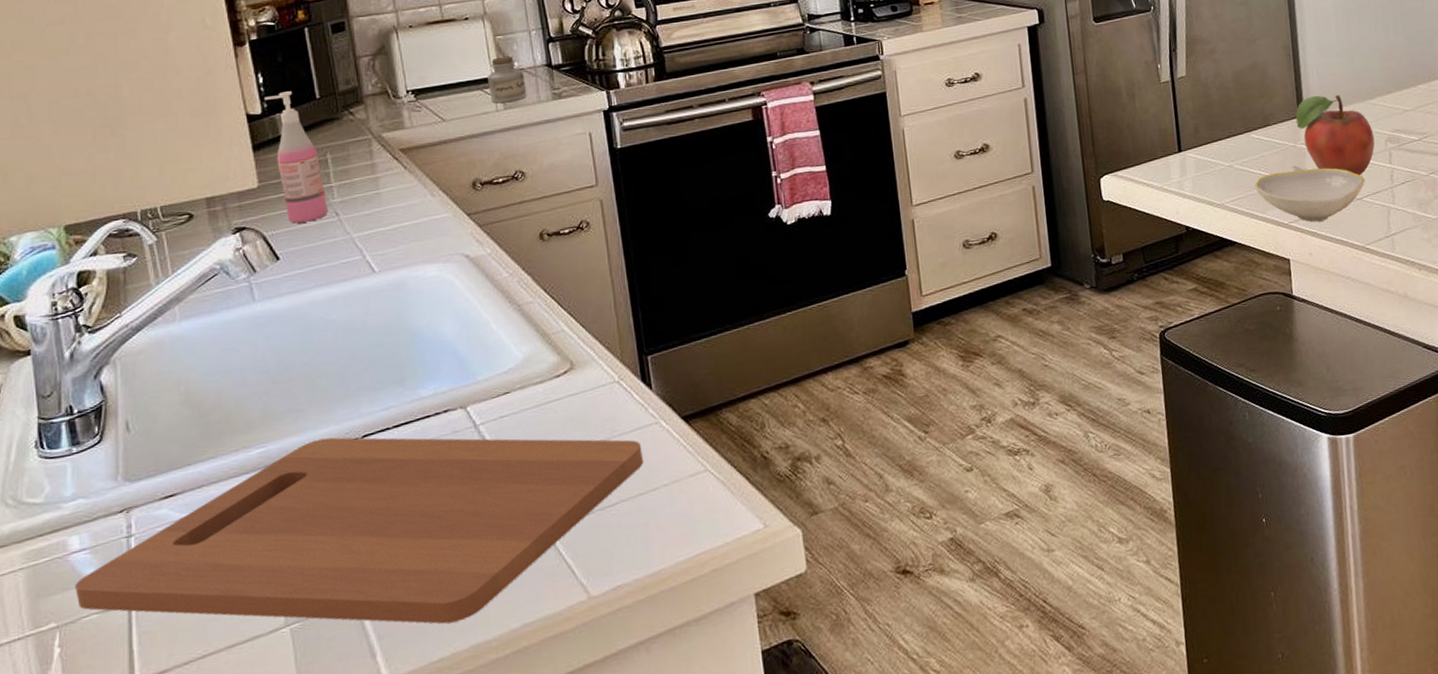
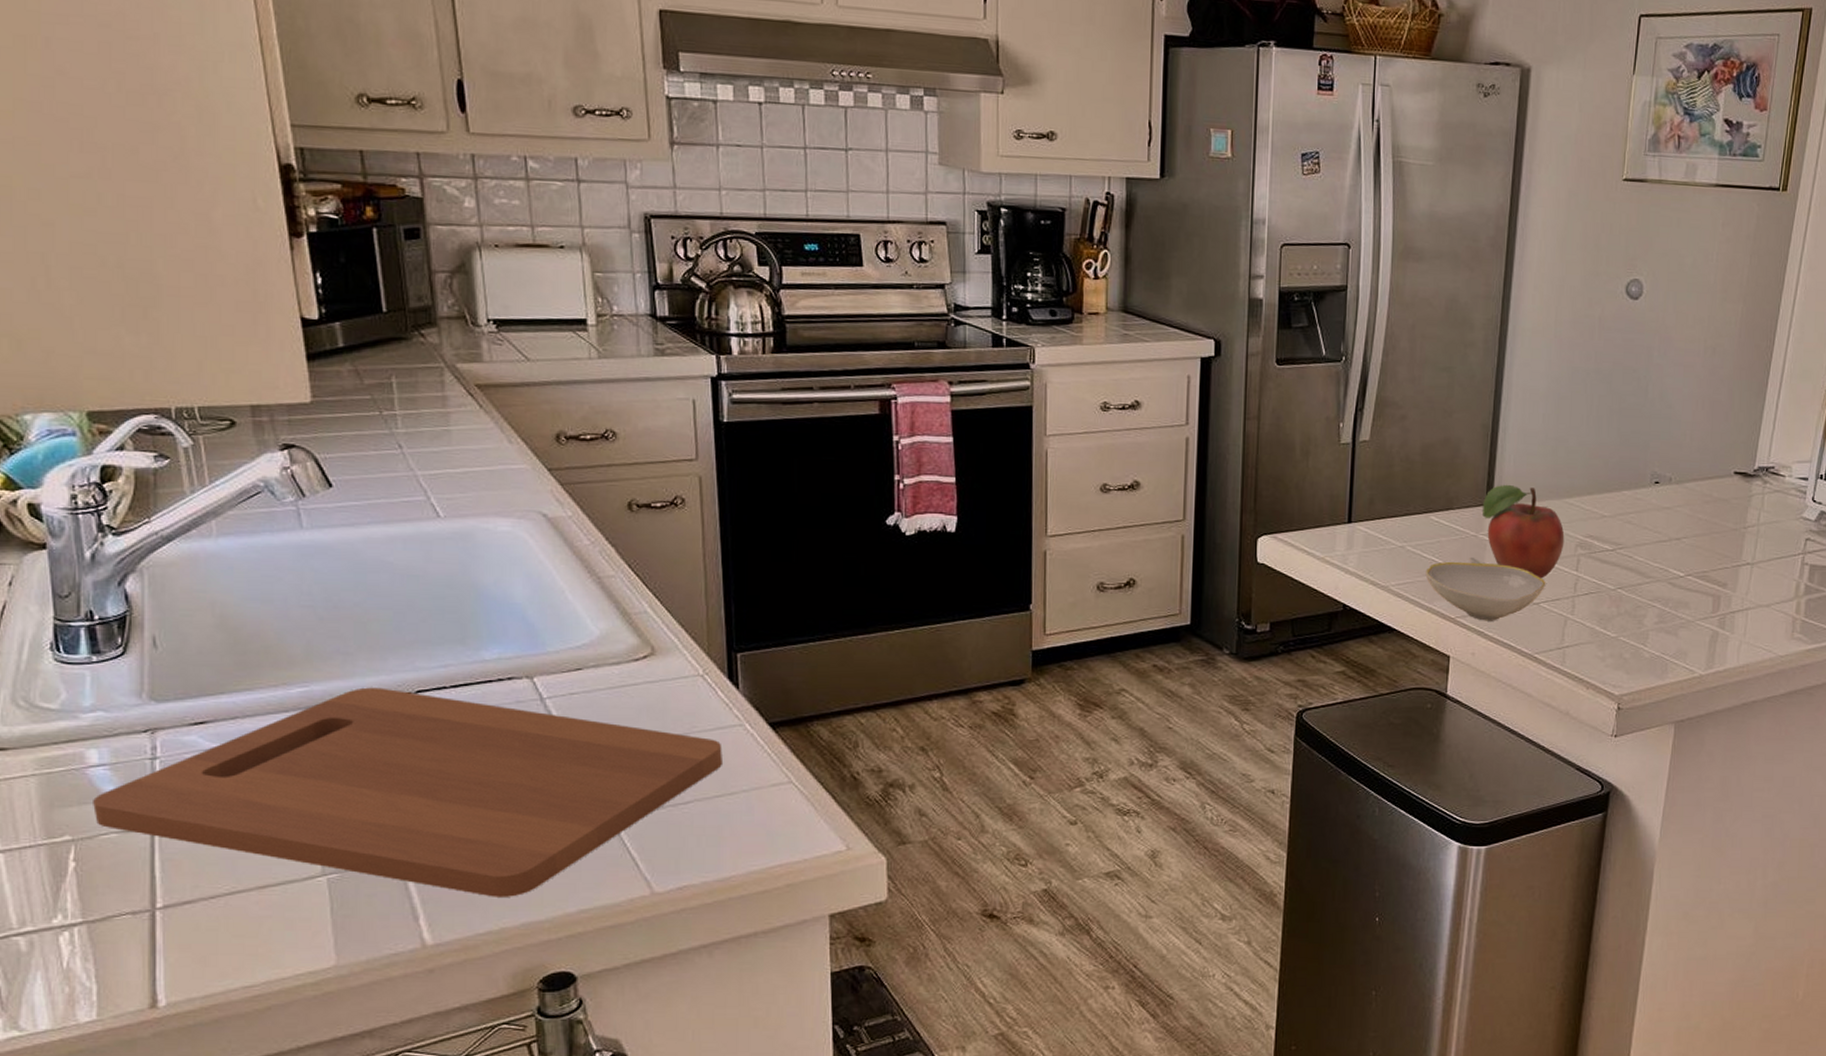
soap dispenser: present [265,91,328,224] -> none [323,298,390,450]
jar: present [486,56,527,104] -> none [580,297,626,351]

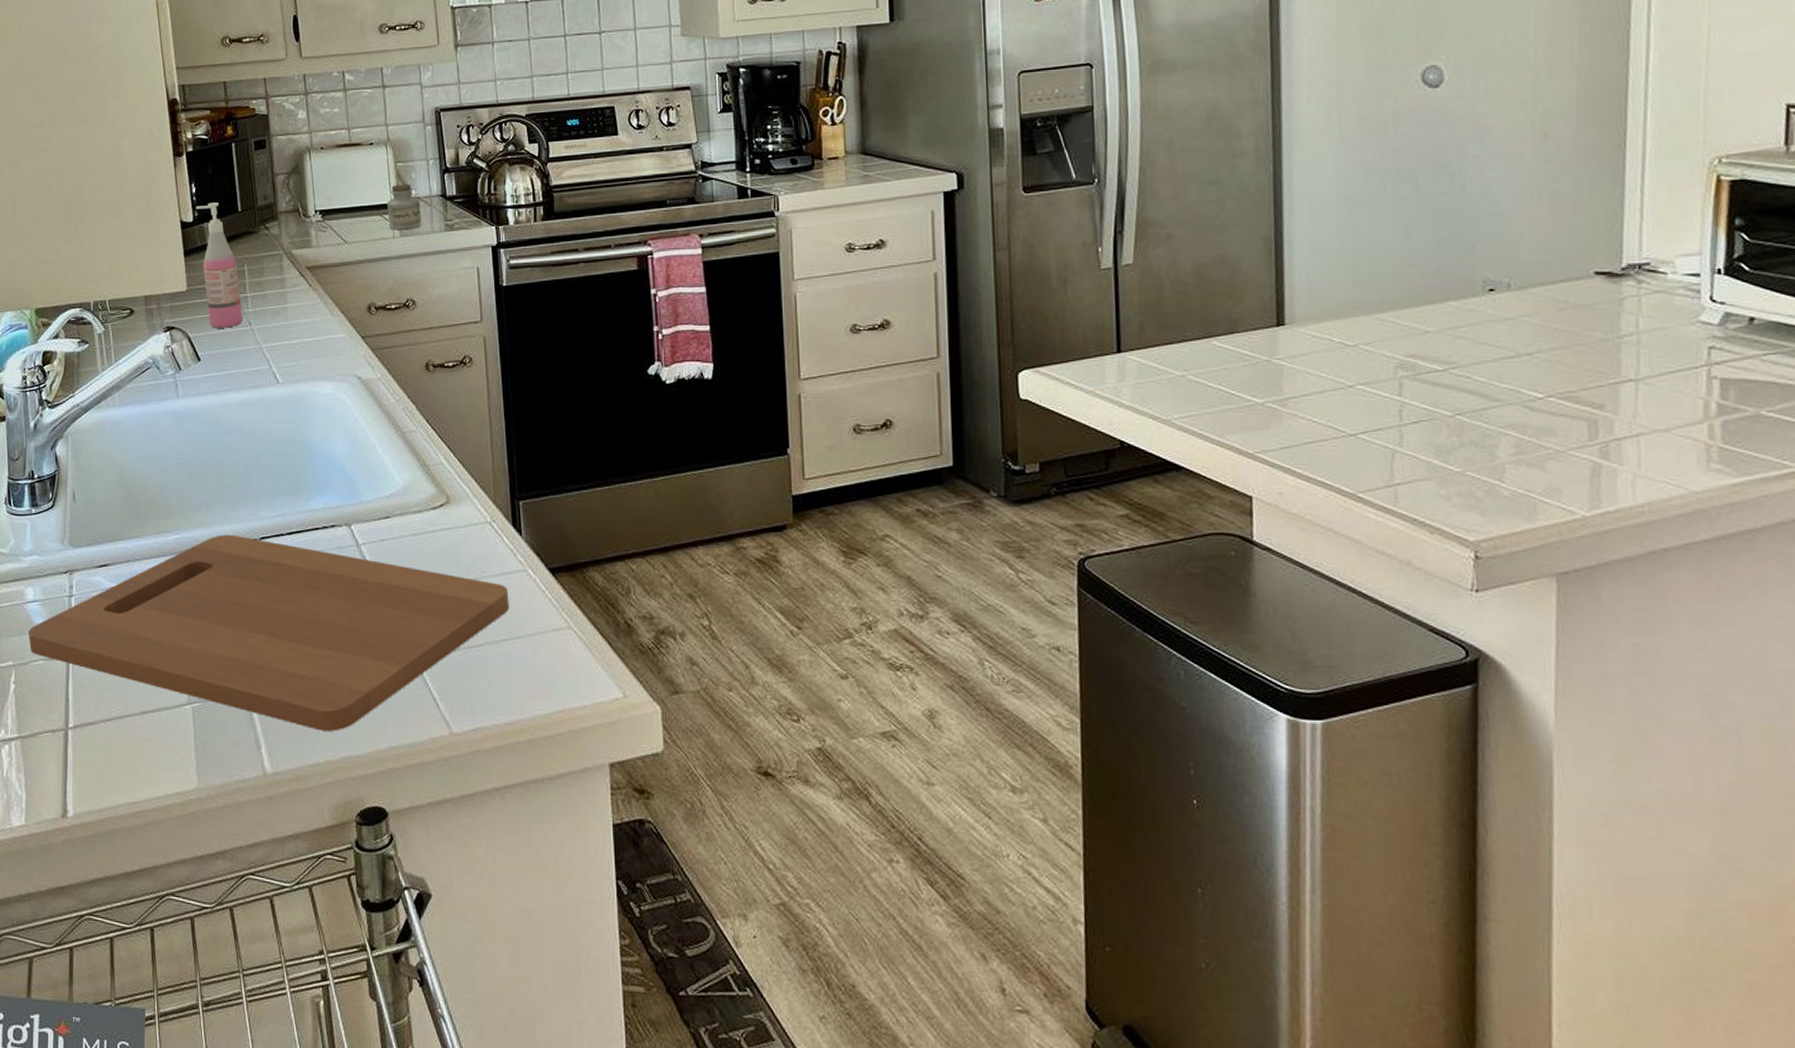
soap dispenser: none [323,298,390,450] -> present [196,202,243,328]
jar: none [580,297,626,351] -> present [386,183,422,230]
dish: present [1425,556,1546,621] -> none [1212,384,1363,456]
fruit: present [1482,484,1565,579] -> none [1272,301,1380,406]

